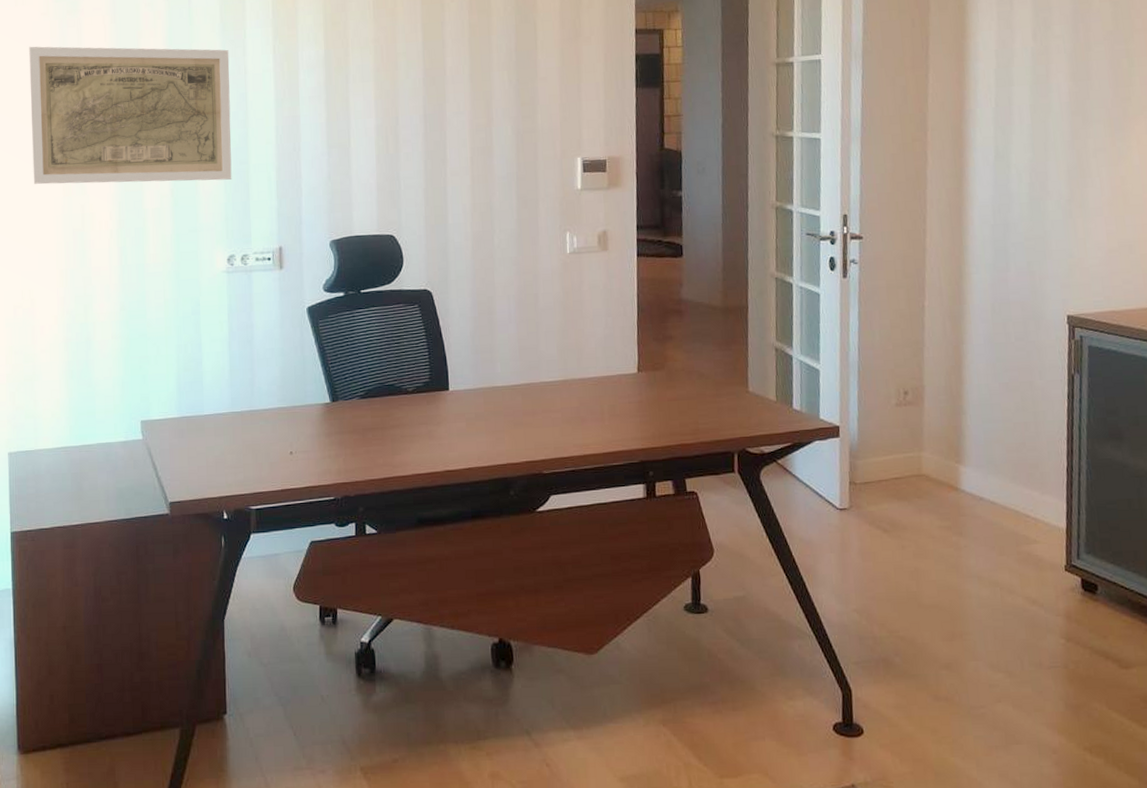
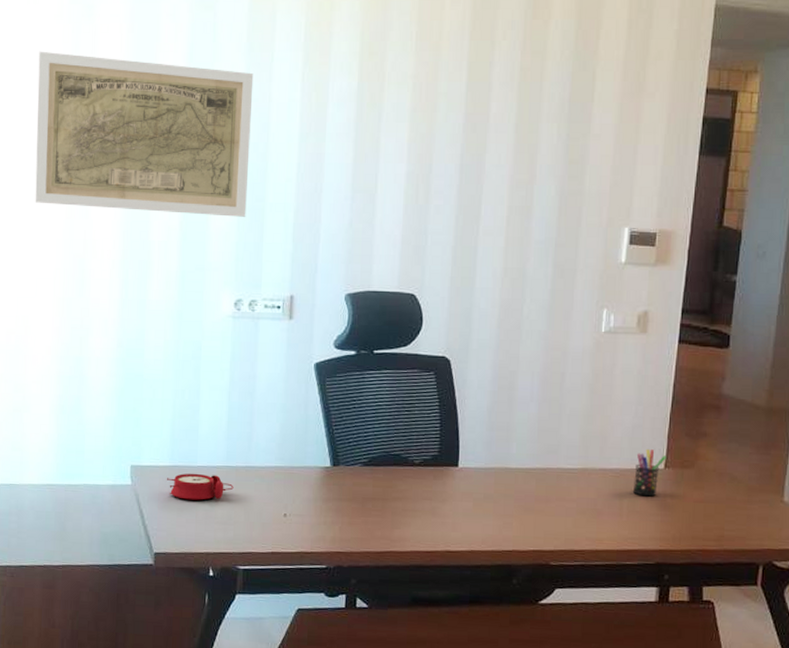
alarm clock: none [176,422,241,448] -> present [167,473,234,500]
pen holder: none [611,355,639,400] -> present [632,448,667,497]

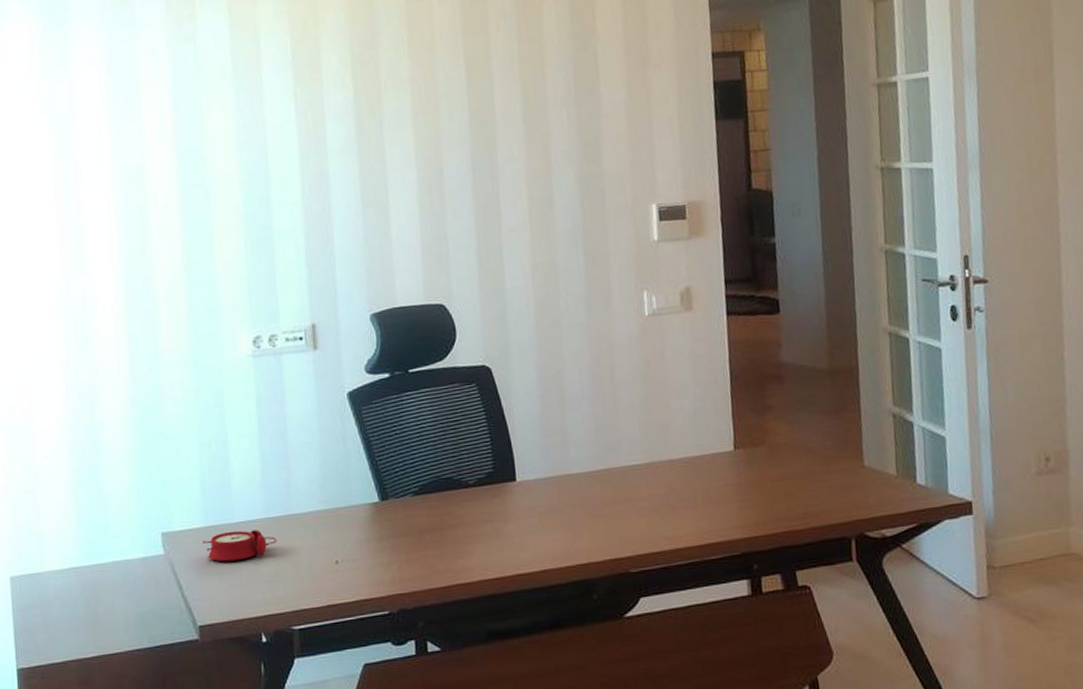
map: present [35,51,254,217] -> none [13,99,254,265]
pen holder: present [632,448,667,497] -> none [703,431,735,484]

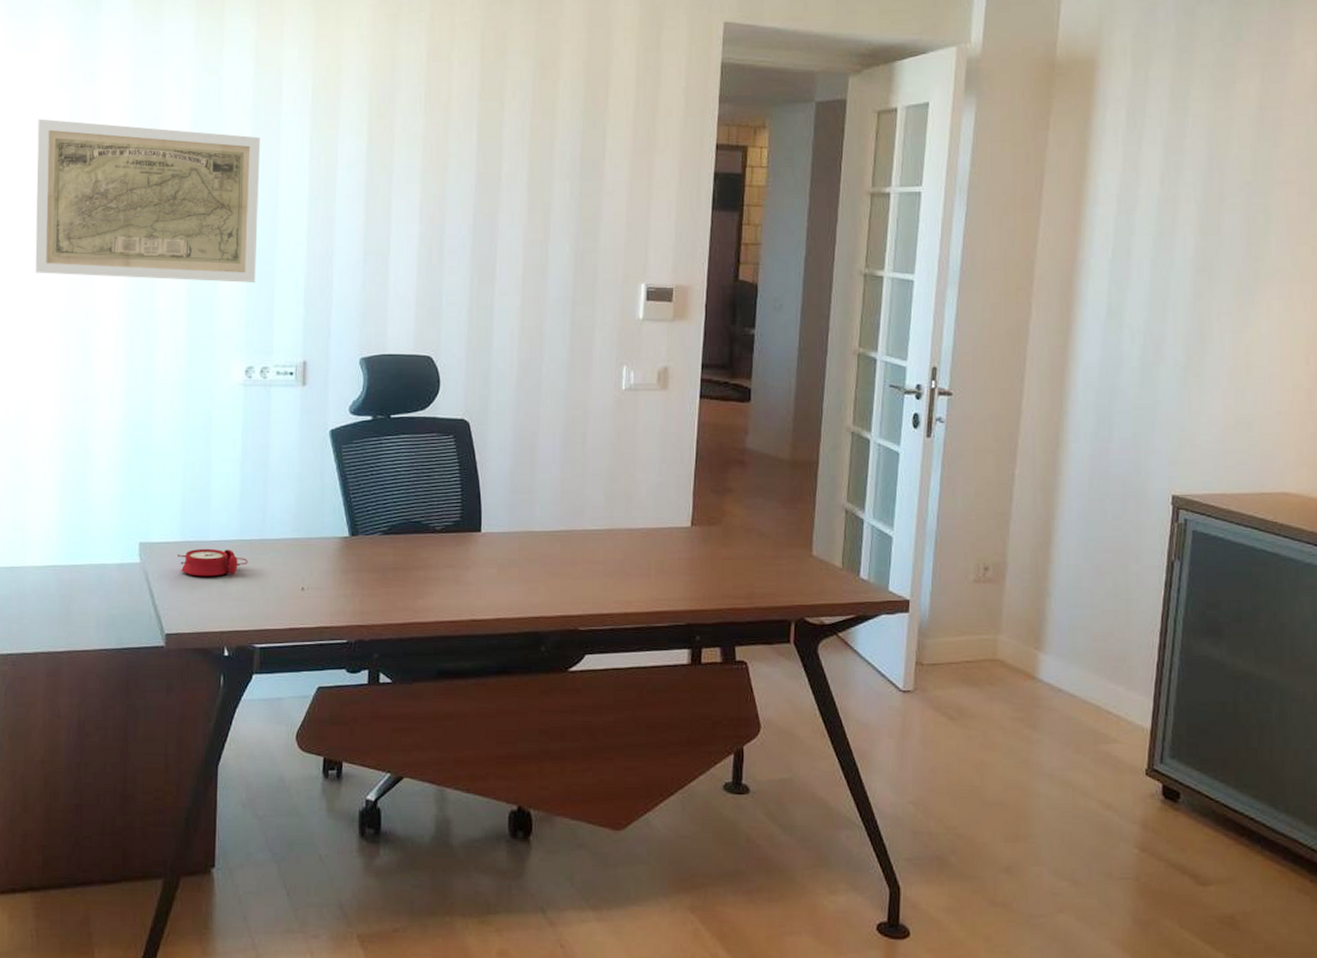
map: none [13,99,254,265] -> present [35,118,261,283]

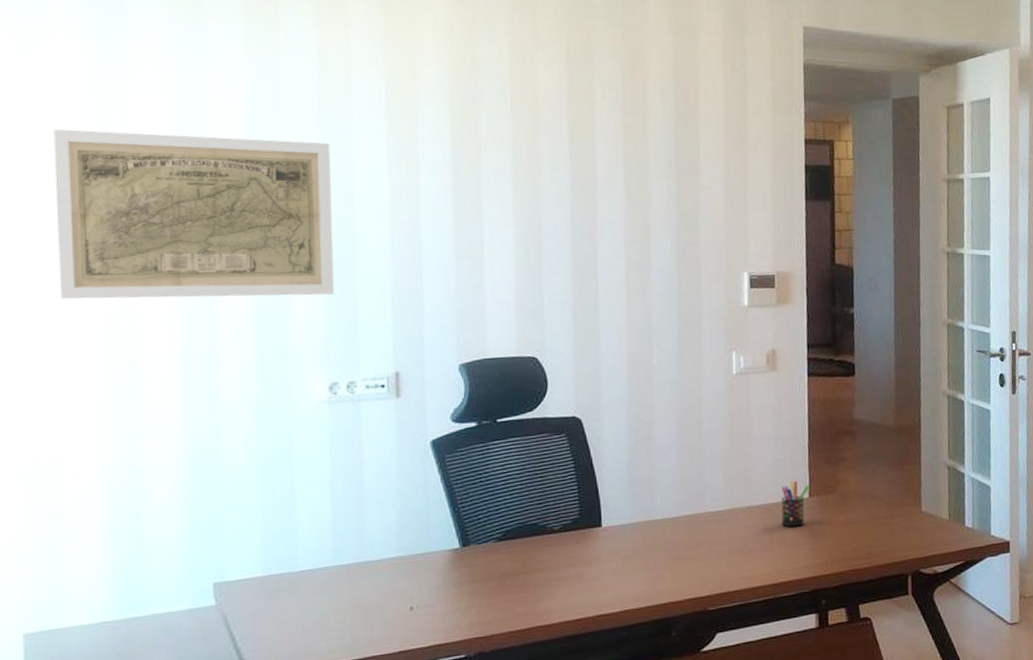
alarm clock: present [178,548,248,577] -> none [262,577,347,611]
pen holder: none [659,506,693,556] -> present [781,480,810,528]

